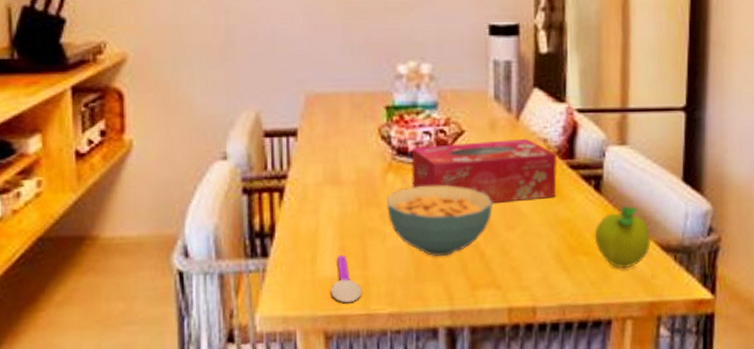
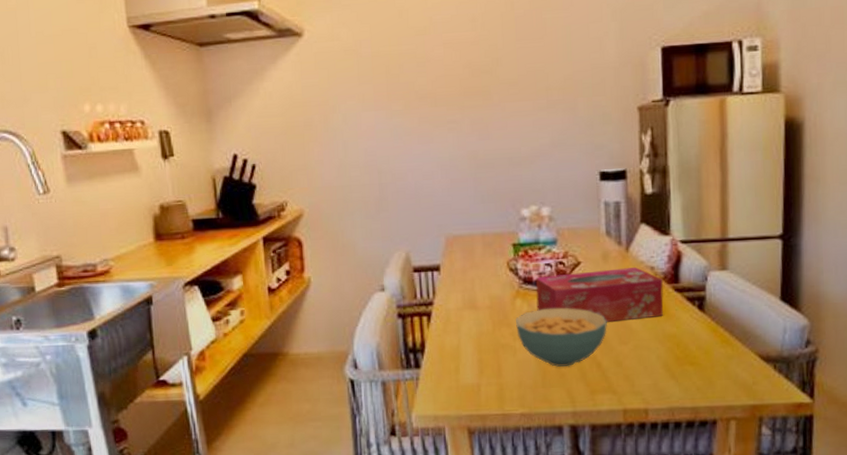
spoon: present [330,254,361,303] -> none [471,366,497,405]
fruit: present [594,206,652,269] -> none [699,323,752,377]

